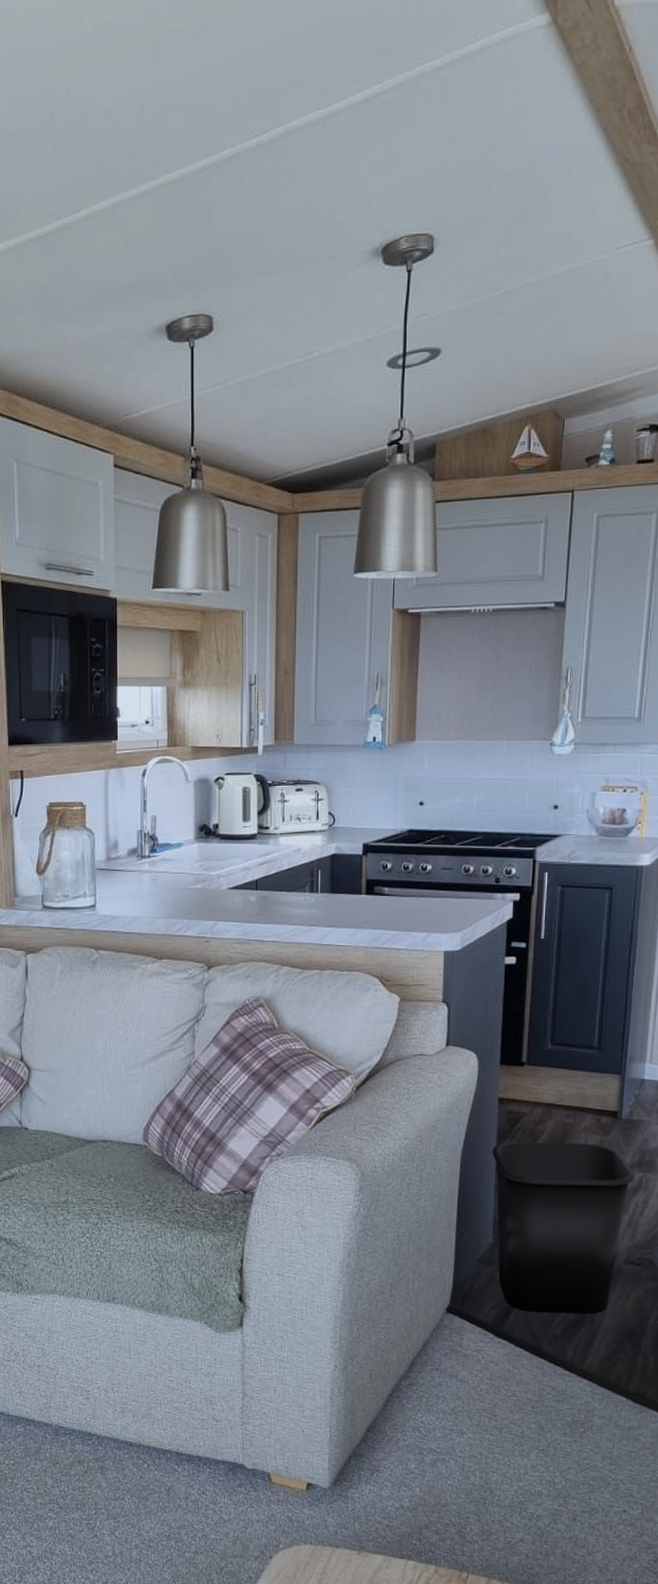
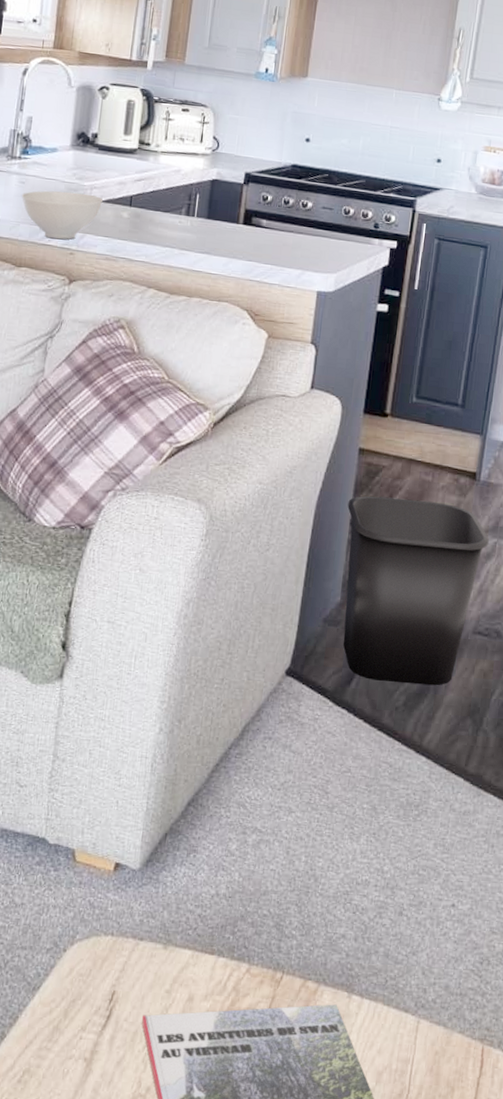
bowl: none [154,883,230,929] -> present [21,191,103,240]

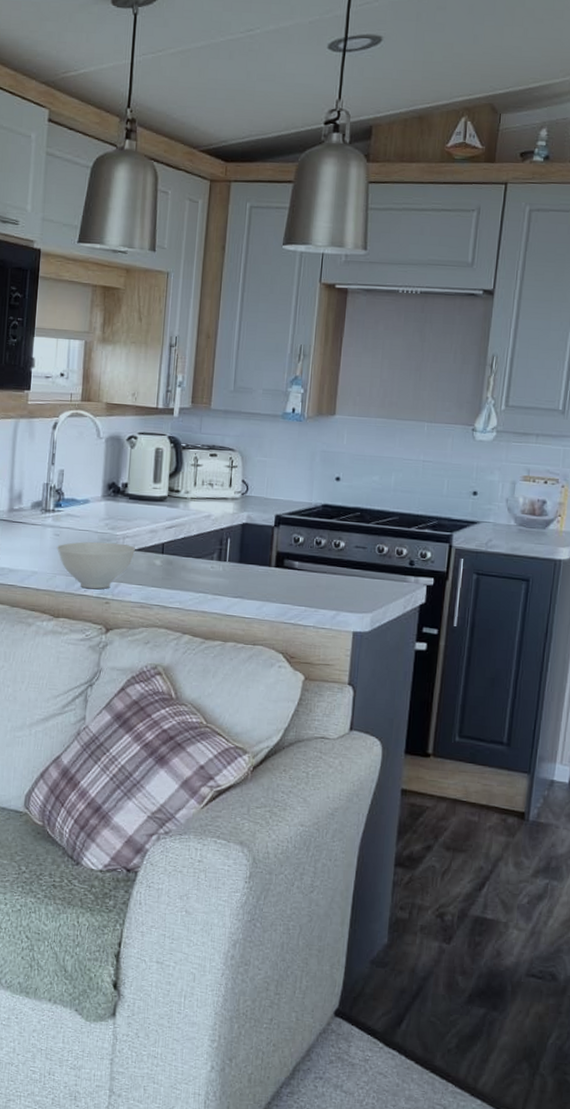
waste bin: present [343,495,489,685] -> none [391,837,540,1028]

